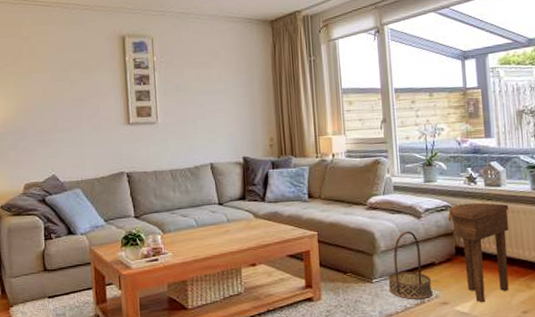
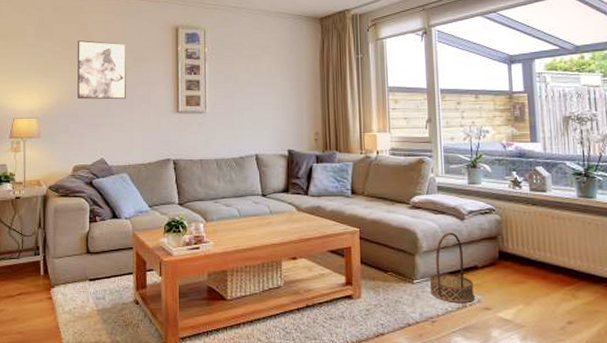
wall art: none [21,54,74,116] -> present [77,40,126,100]
side table: present [447,203,510,303] -> none [491,208,555,311]

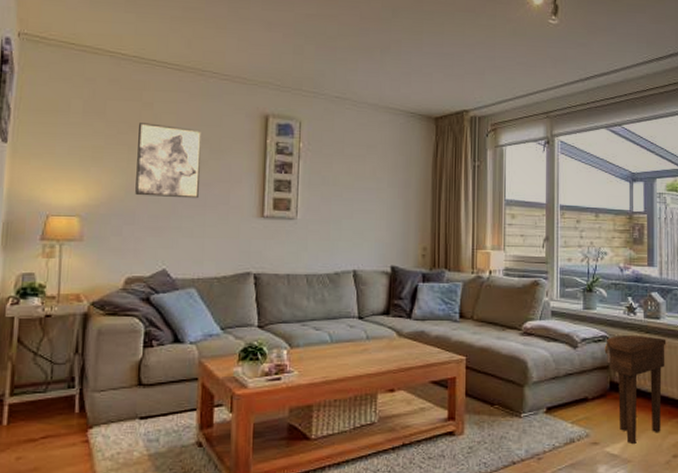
basket: present [429,232,474,304] -> none [537,361,582,439]
side table: none [491,208,555,311] -> present [604,336,667,445]

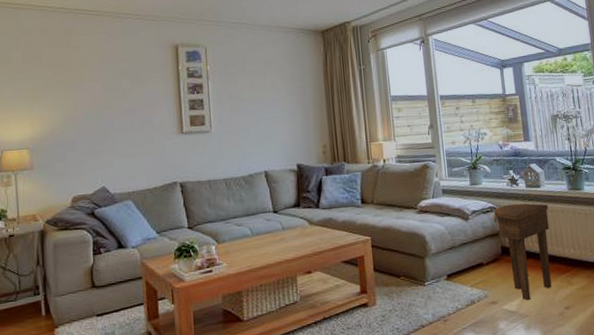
wall art: present [135,123,202,199] -> none [70,63,126,126]

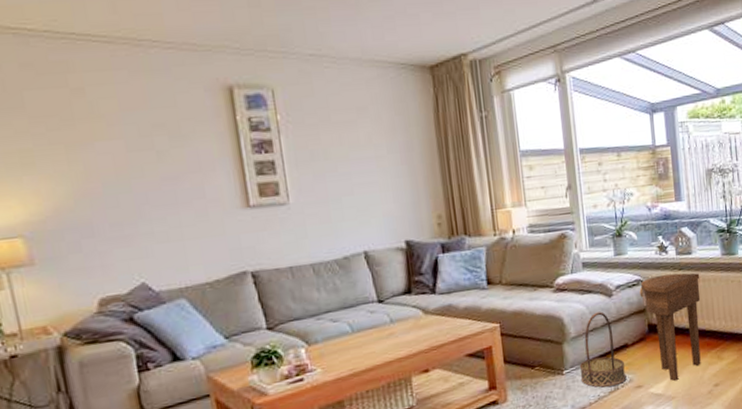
basket: none [439,233,481,301] -> present [579,312,626,388]

